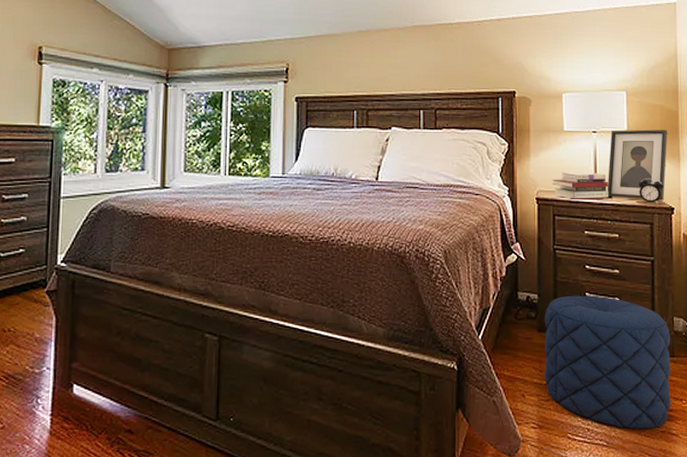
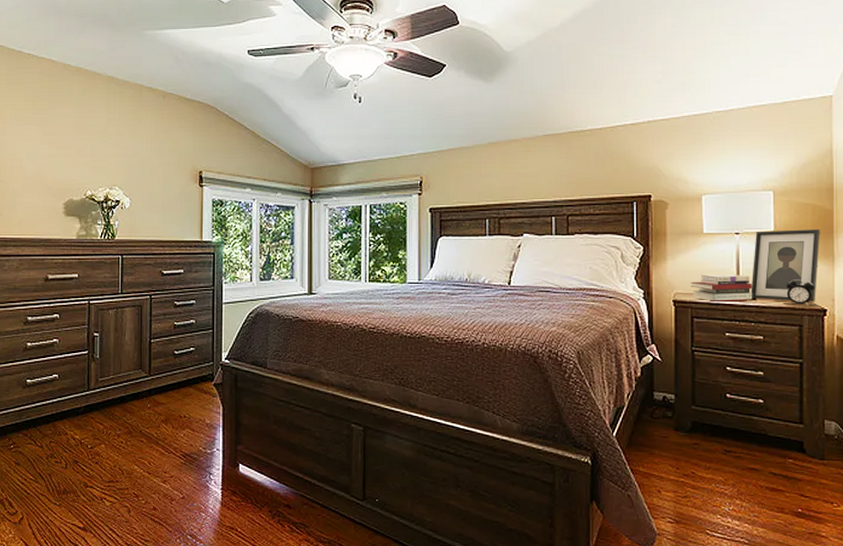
pouf: present [544,295,671,429] -> none [681,396,821,530]

